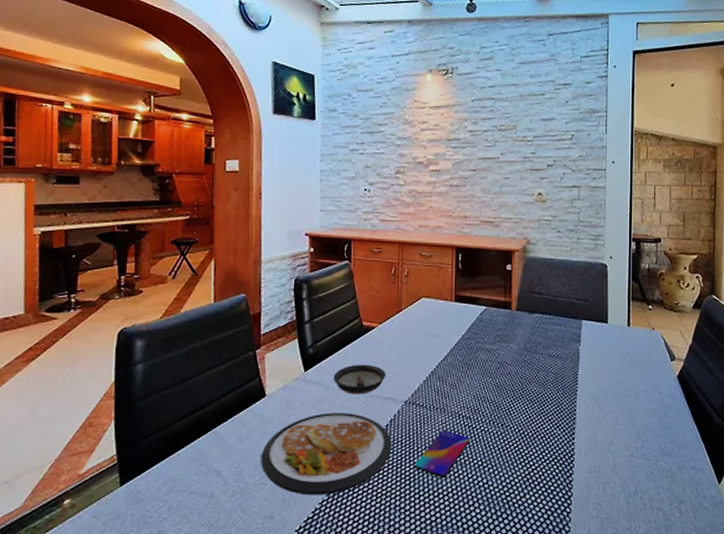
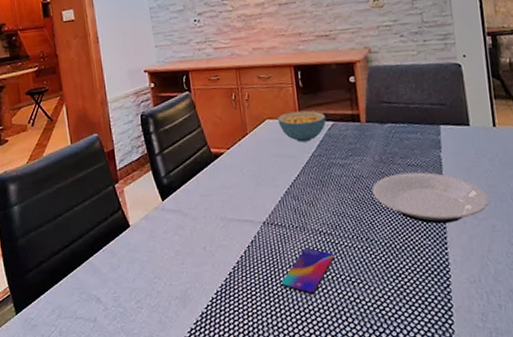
dish: present [261,413,392,496] -> none [134,237,257,317]
saucer: present [333,364,387,395] -> none [190,189,242,220]
cereal bowl: none [433,292,480,324] -> present [277,110,326,142]
plate: none [514,363,616,415] -> present [372,172,489,224]

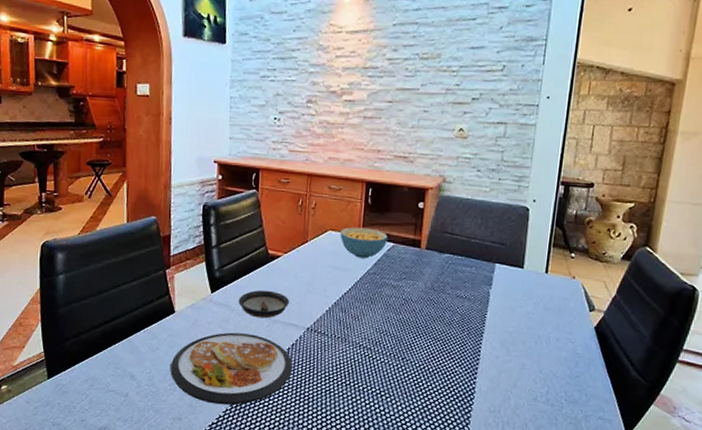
dish: none [134,237,257,317] -> present [170,332,293,406]
saucer: none [190,189,242,220] -> present [238,290,290,319]
smartphone: present [281,247,335,294] -> none [313,358,370,401]
plate: present [372,172,489,224] -> none [417,302,525,356]

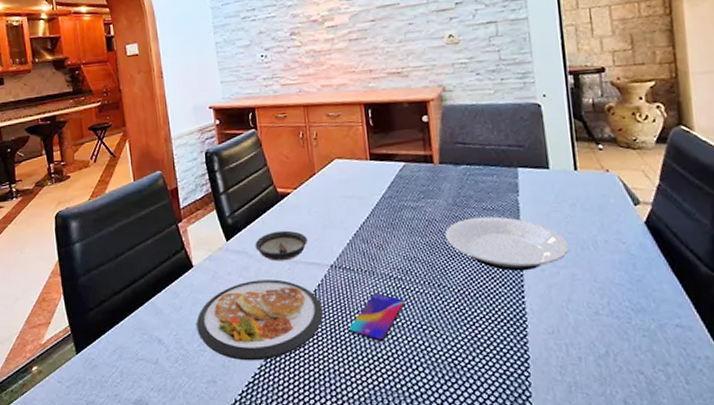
smartphone: none [313,358,370,401] -> present [348,293,405,341]
cereal bowl: present [340,227,388,259] -> none [346,150,398,183]
plate: none [417,302,525,356] -> present [445,216,569,272]

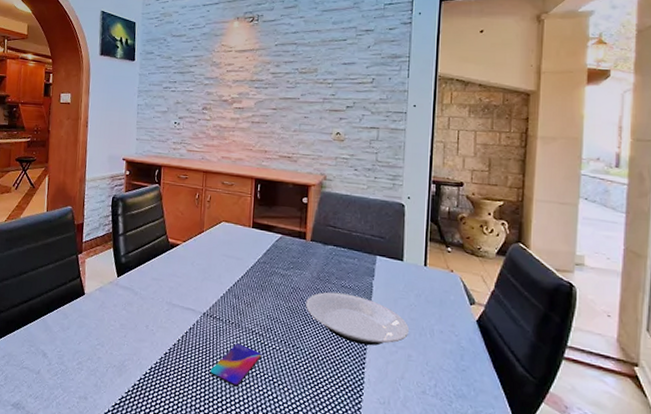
dish: present [196,279,323,361] -> none [79,315,190,387]
saucer: present [255,230,308,261] -> none [141,275,188,303]

